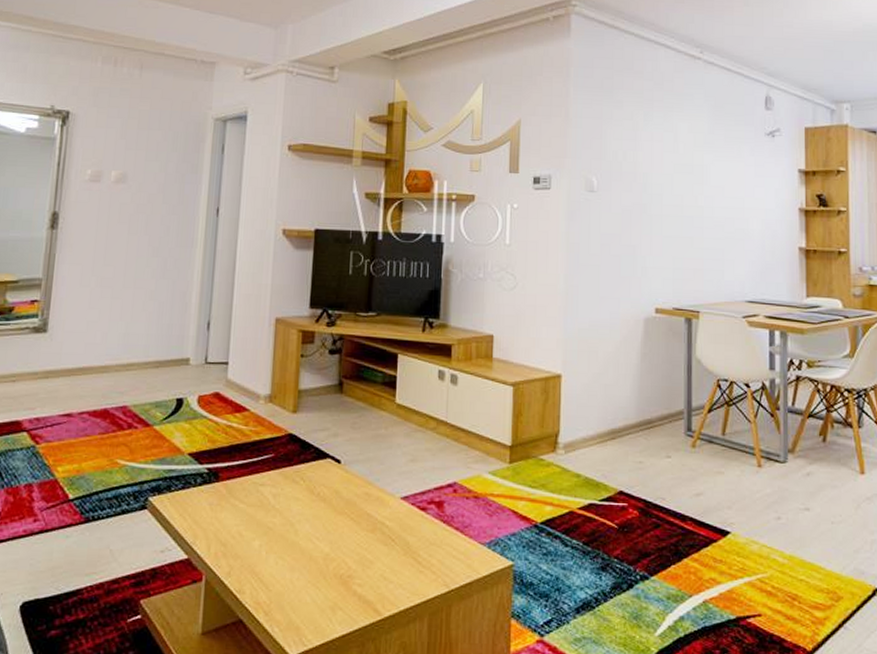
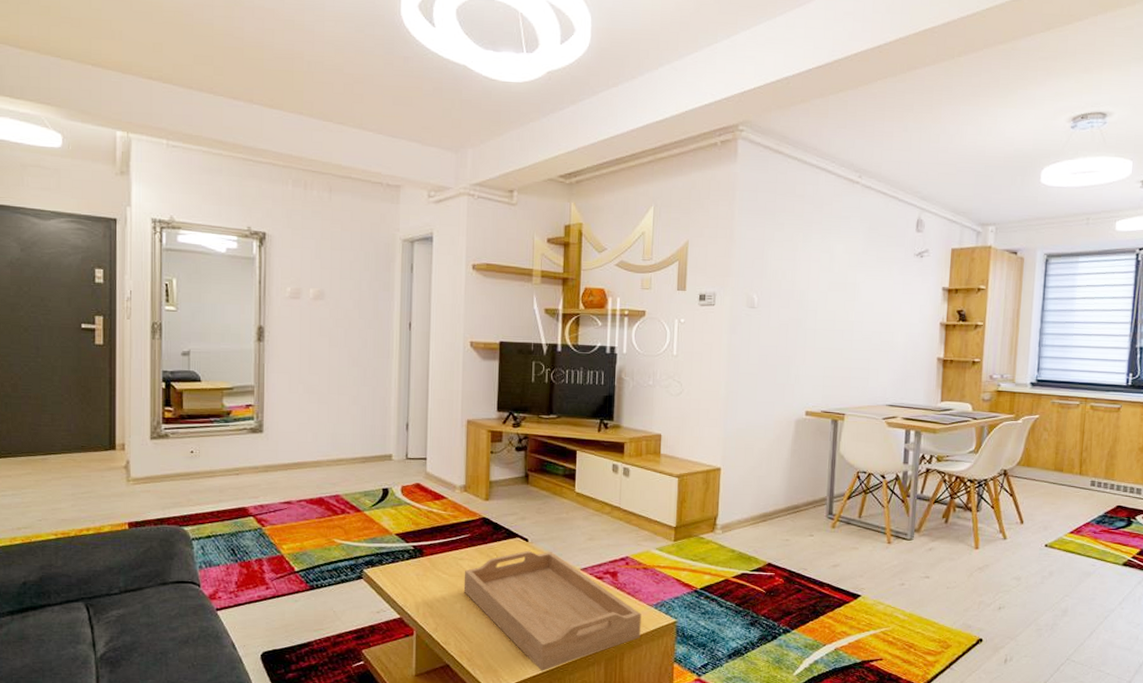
serving tray: none [263,474,472,629] -> present [463,550,642,671]

